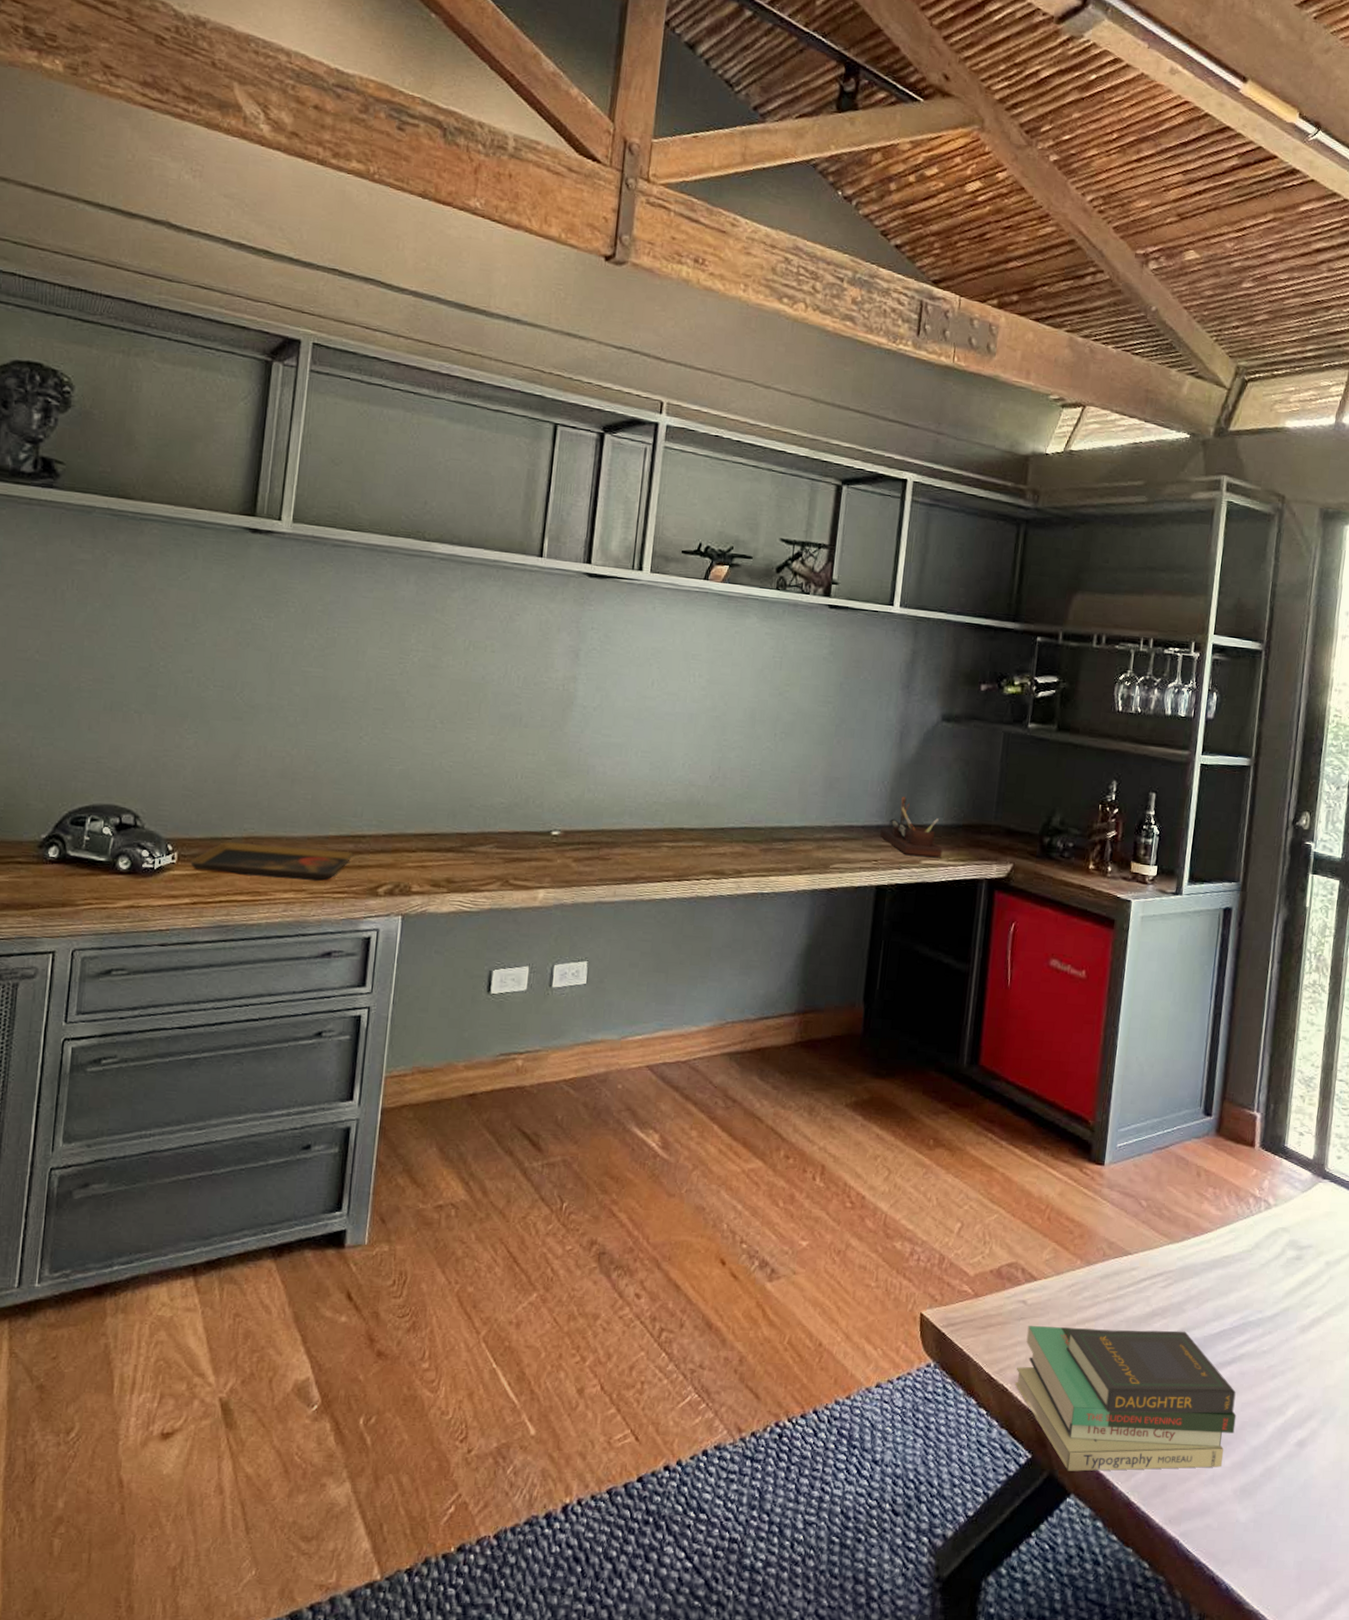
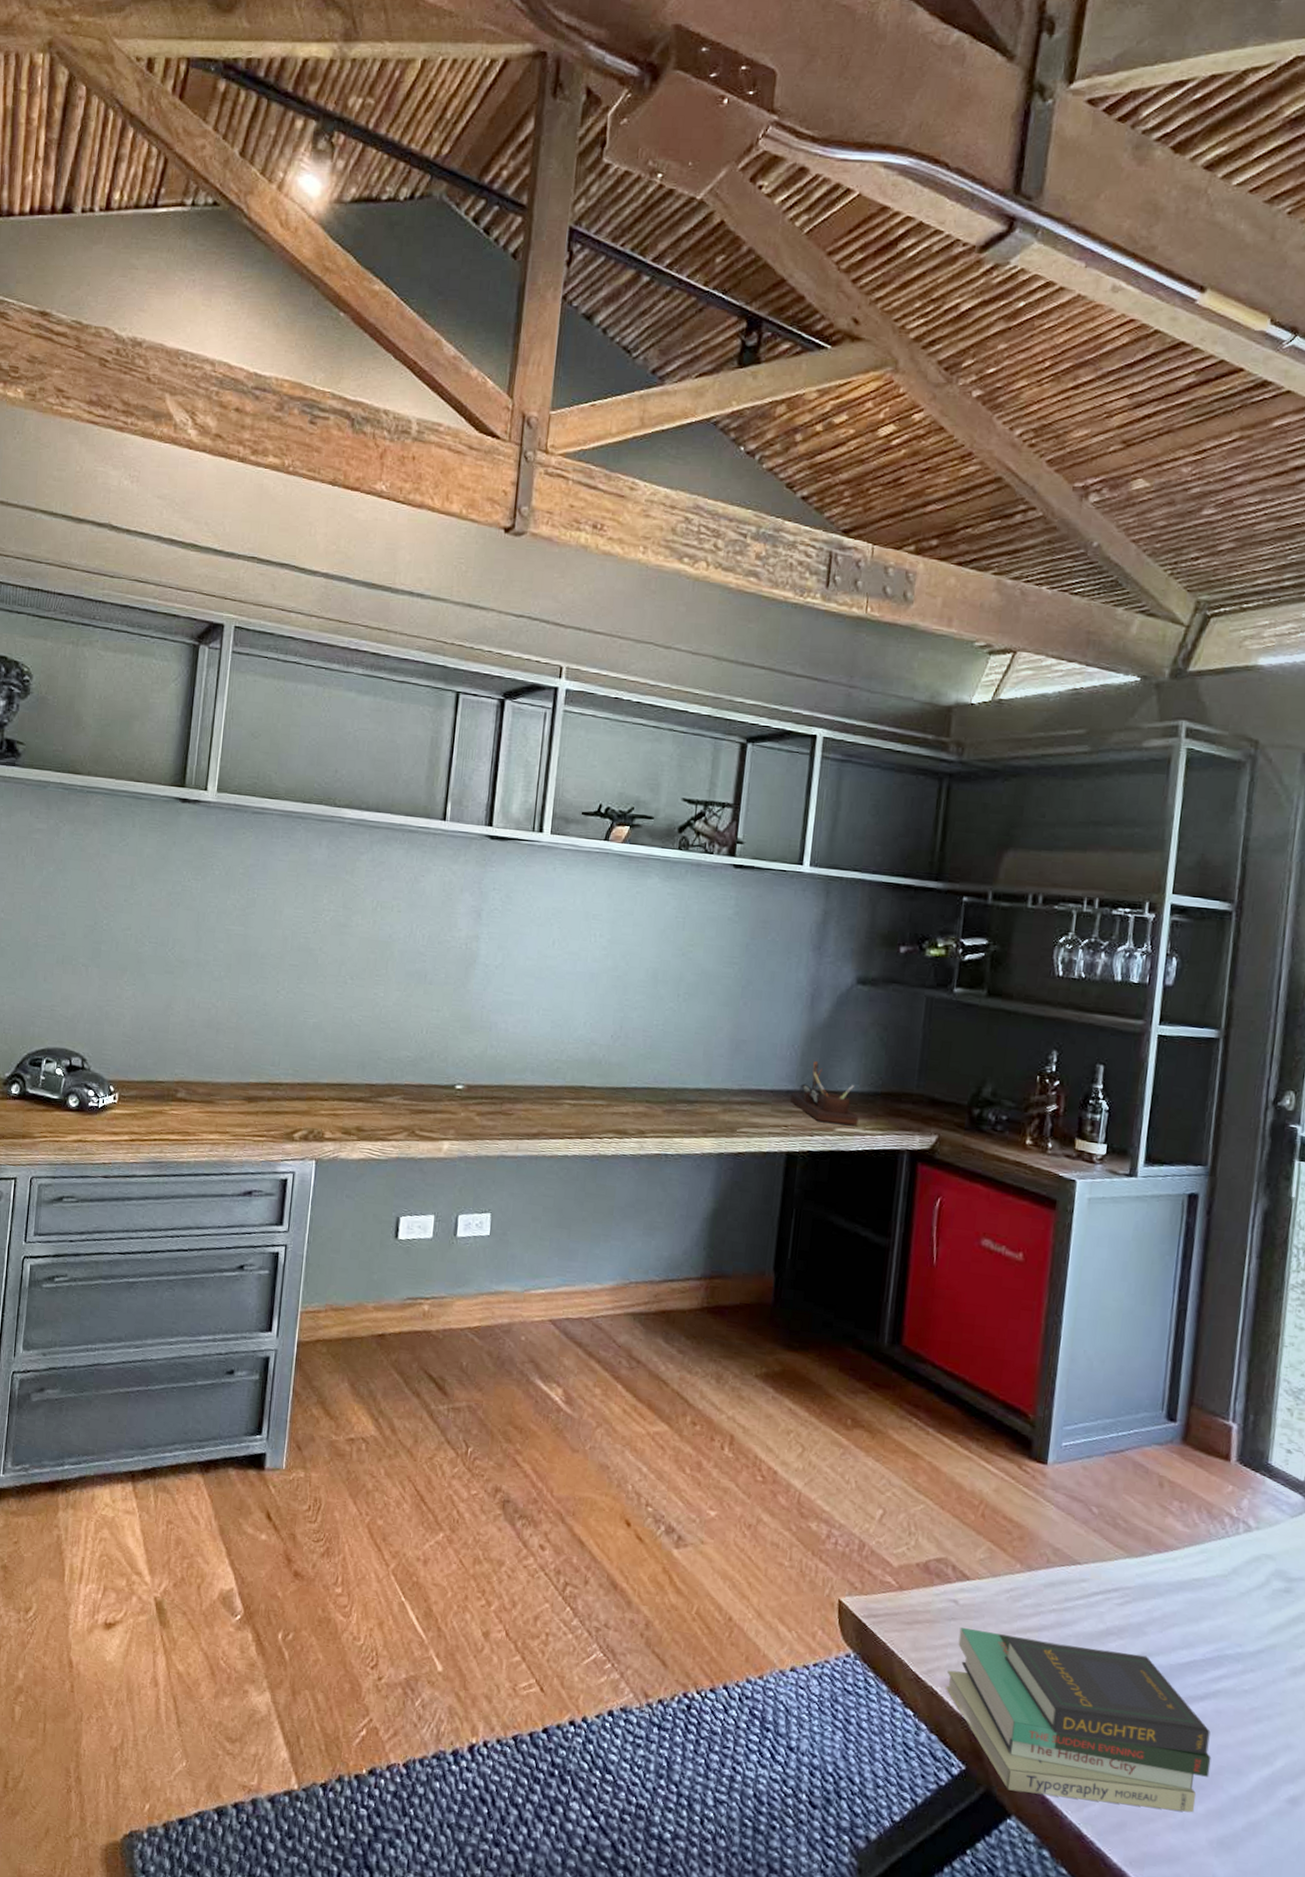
decorative tray: present [190,842,354,881] -> none [129,1085,272,1125]

